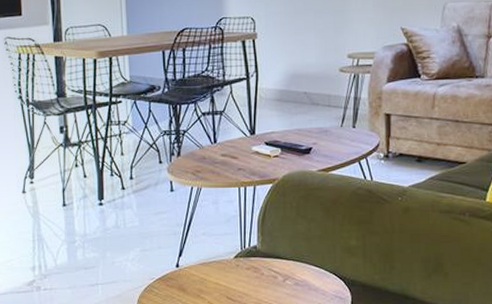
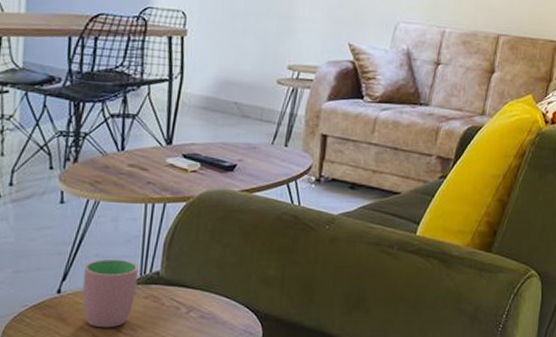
cup: none [195,236,239,296] -> present [82,258,139,328]

